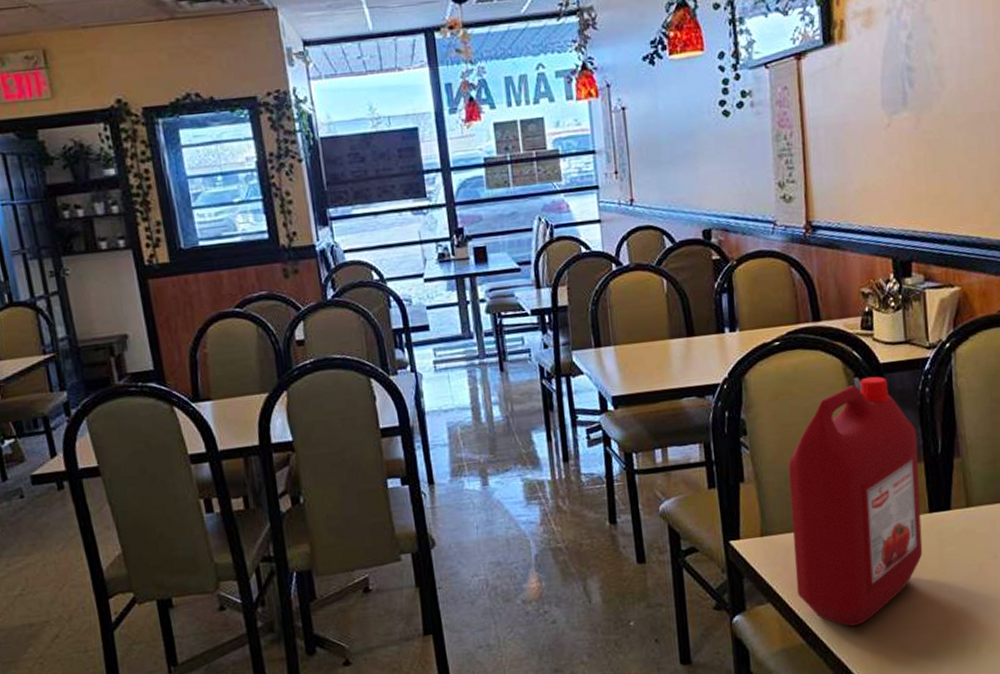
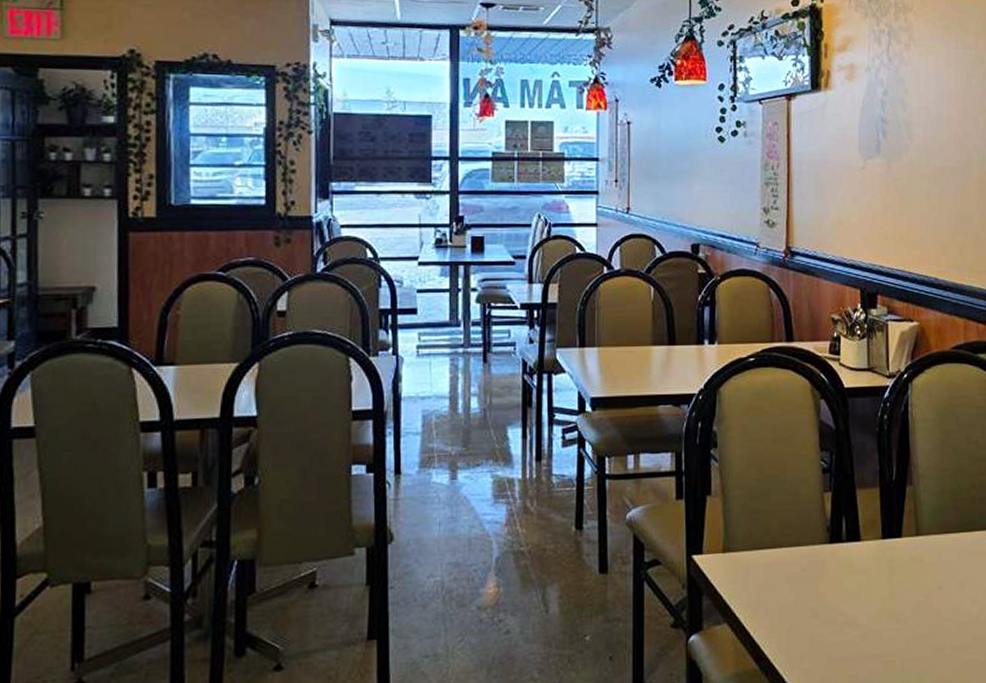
ketchup jug: present [788,376,923,627] -> none [754,399,875,653]

